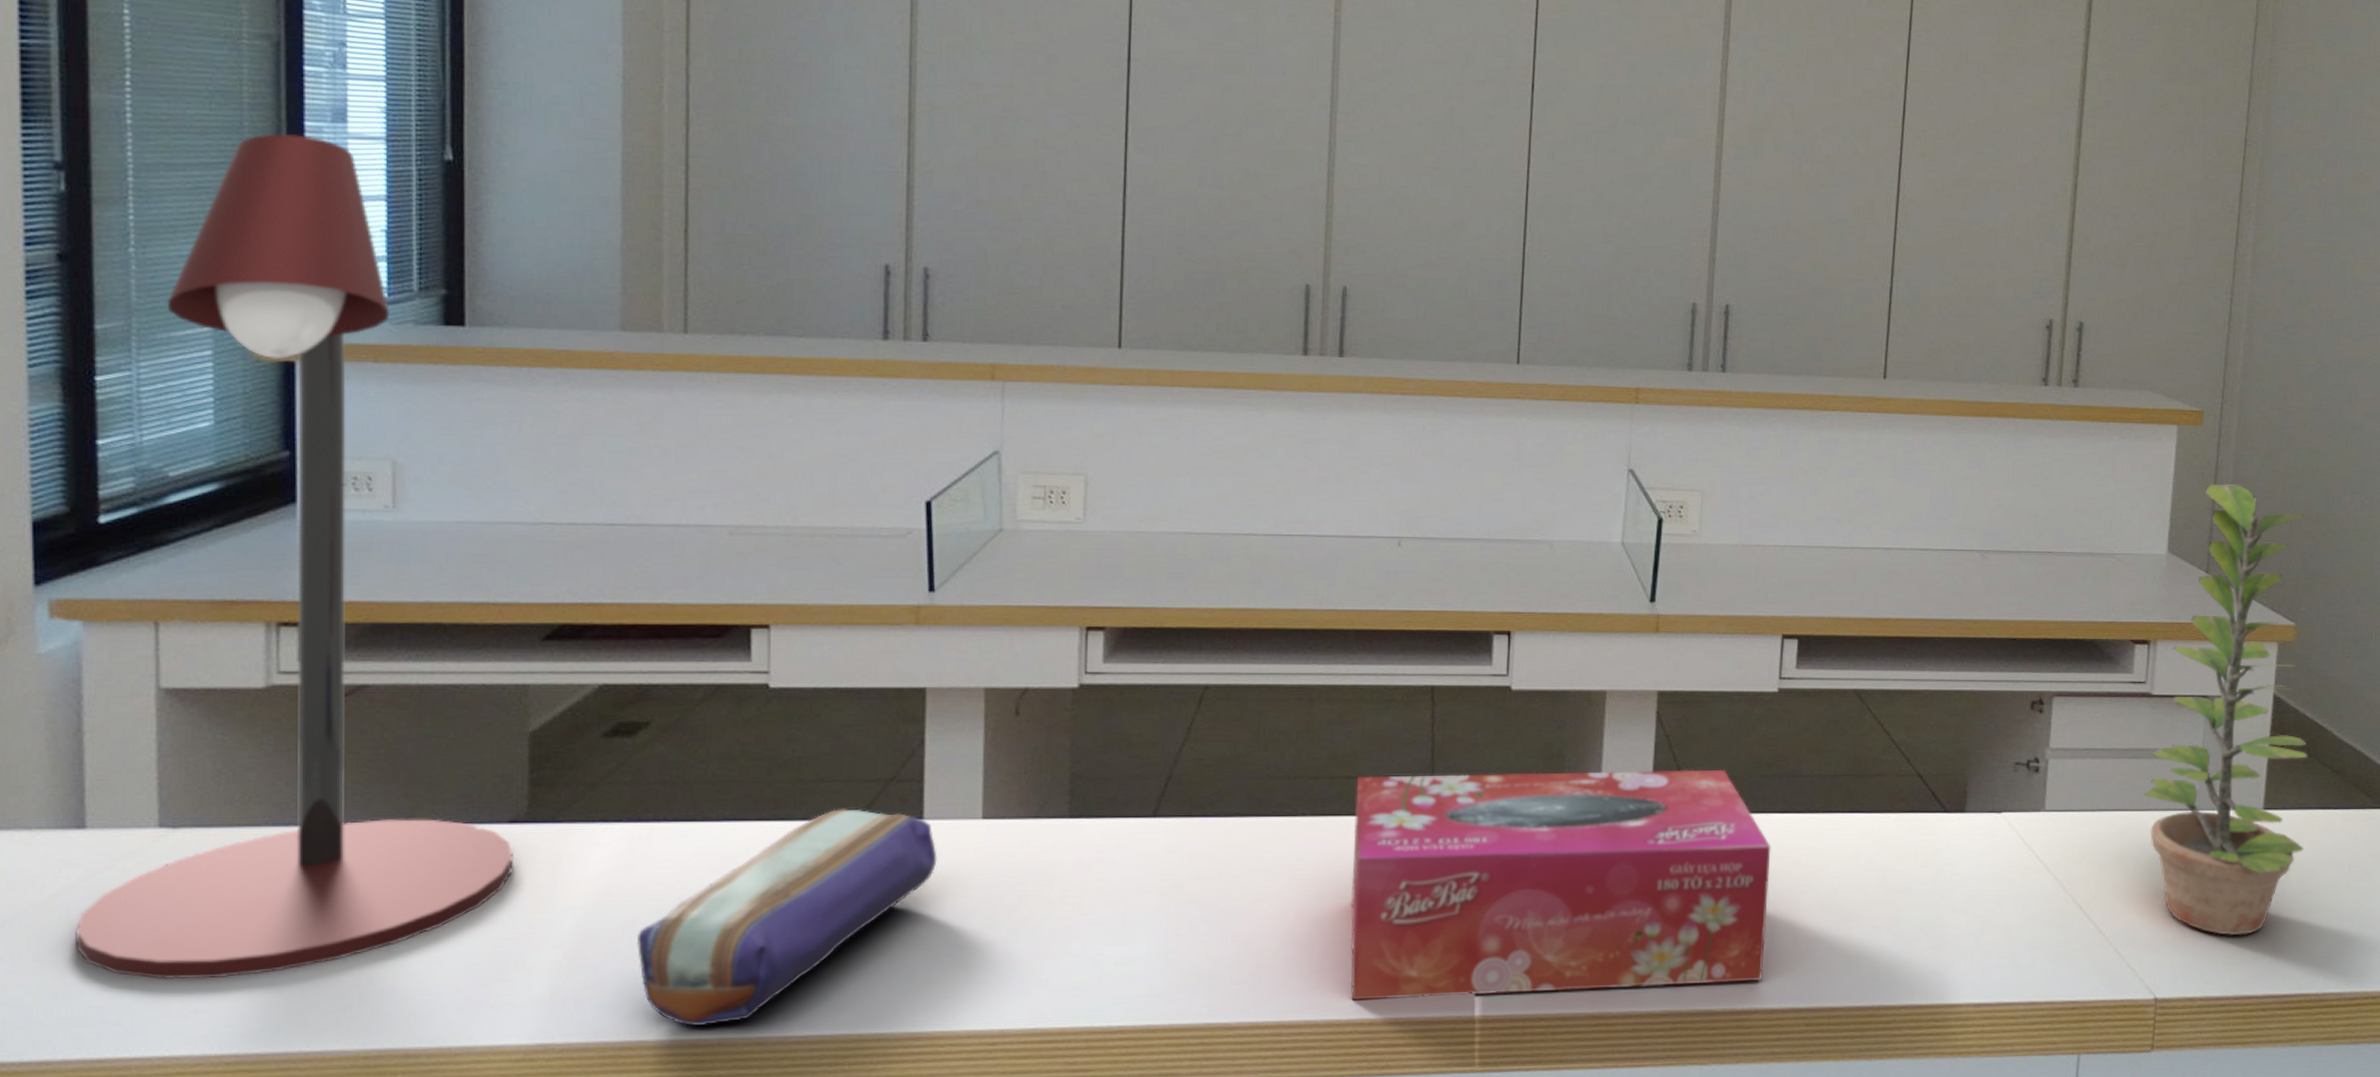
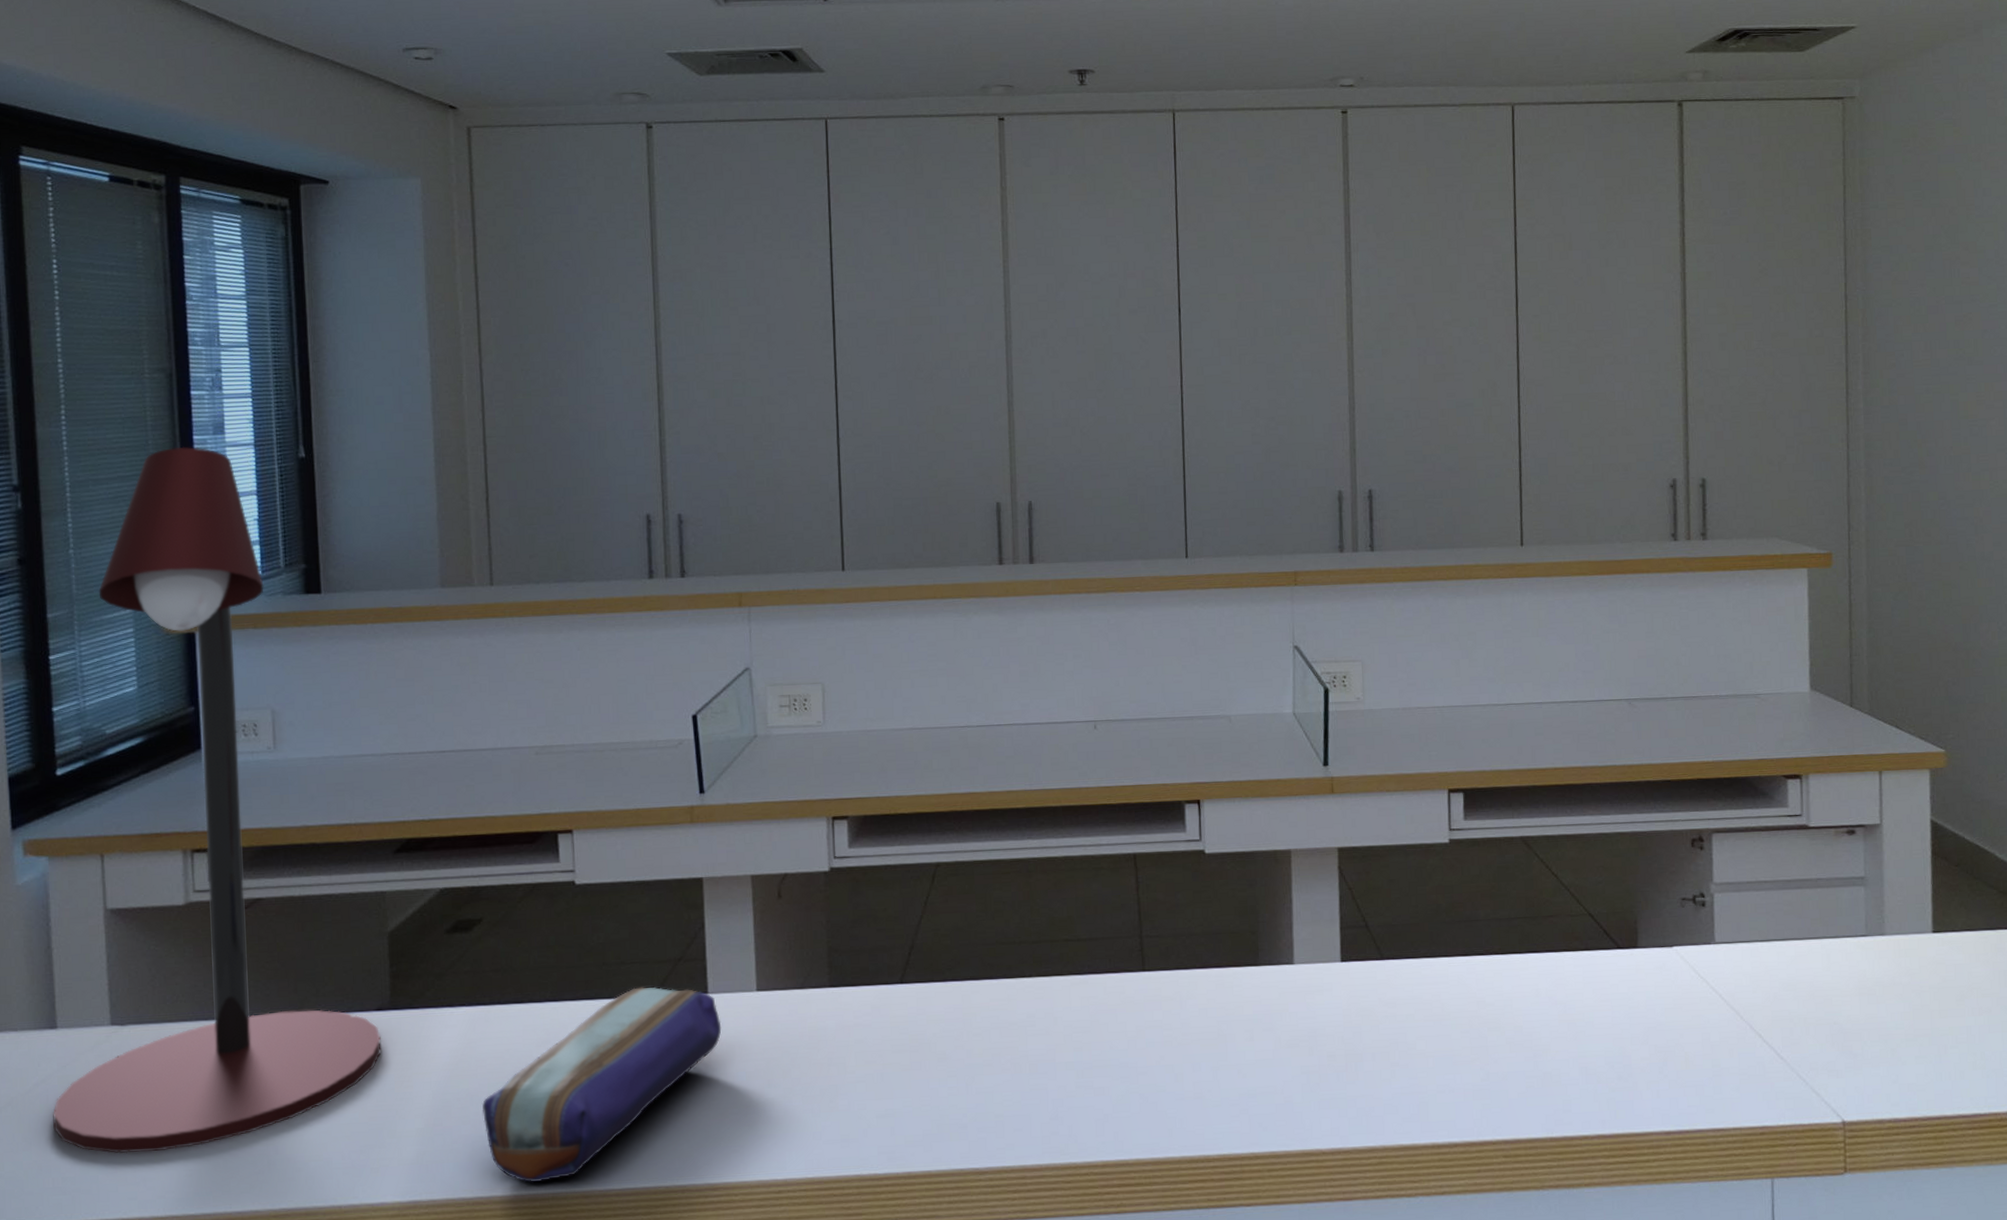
tissue box: present [1350,769,1771,1001] -> none [1074,918,1460,1145]
plant: present [2144,483,2308,936] -> none [1811,620,1978,1058]

